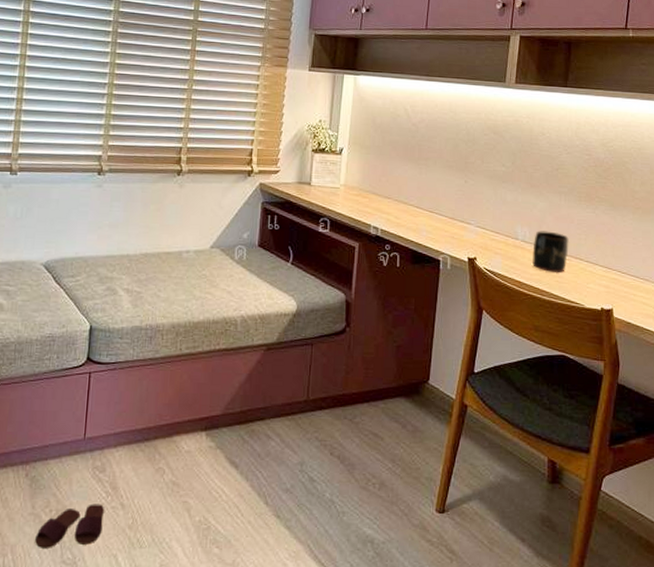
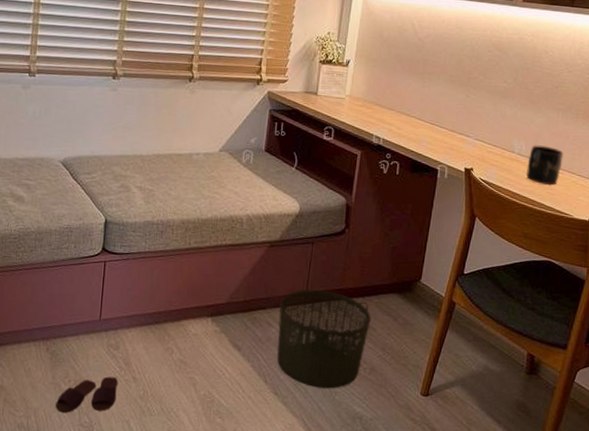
basket: none [277,395,378,509] -> present [277,289,371,389]

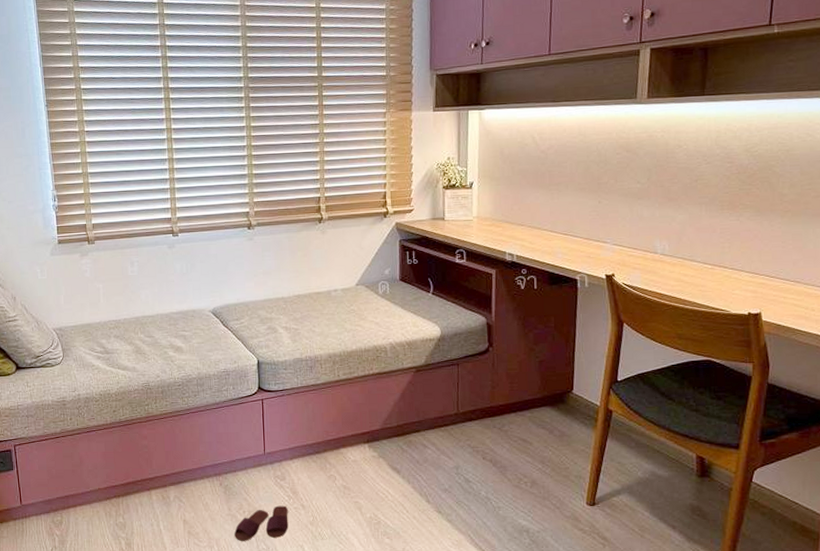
basket: present [277,289,371,389] -> none [432,409,526,504]
mug: present [526,145,563,185] -> none [672,242,712,282]

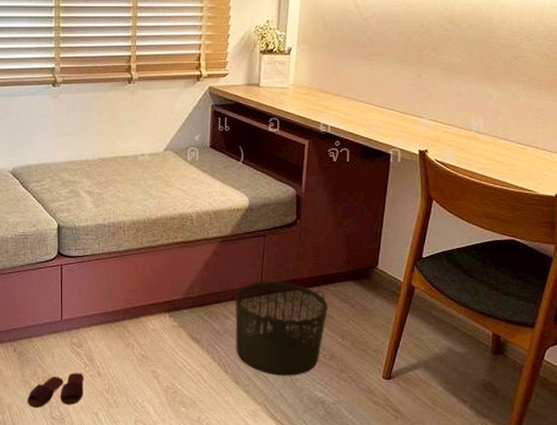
basket: none [432,409,526,504] -> present [234,281,328,376]

